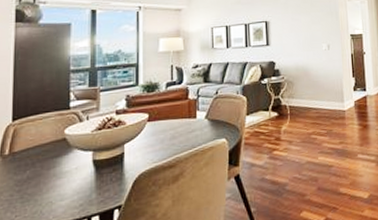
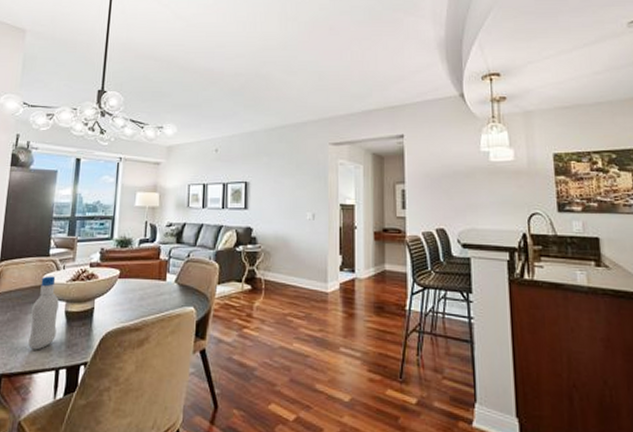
bottle: none [54,128,85,203] -> present [28,276,59,350]

